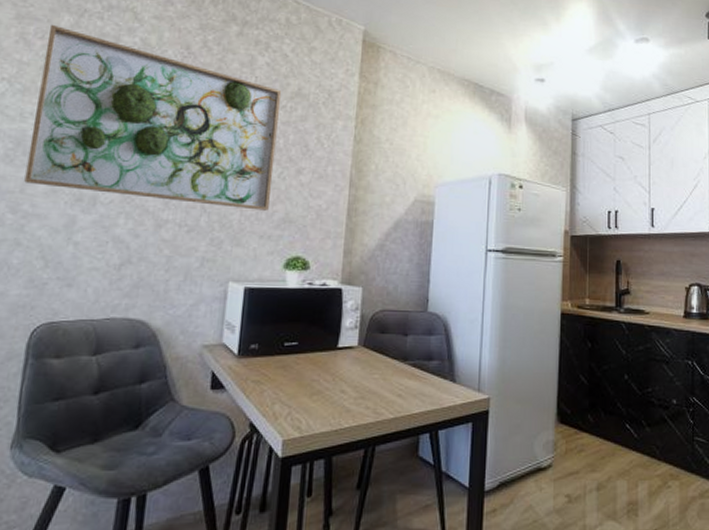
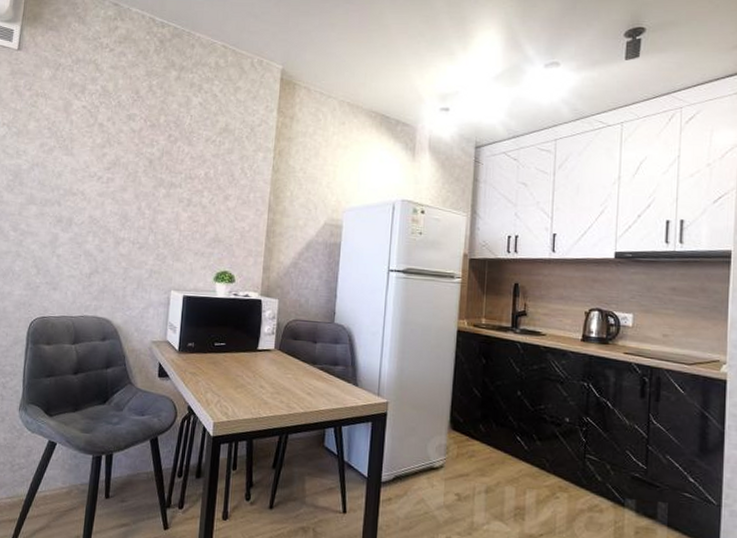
wall art: present [24,24,282,211] -> none [21,78,212,232]

